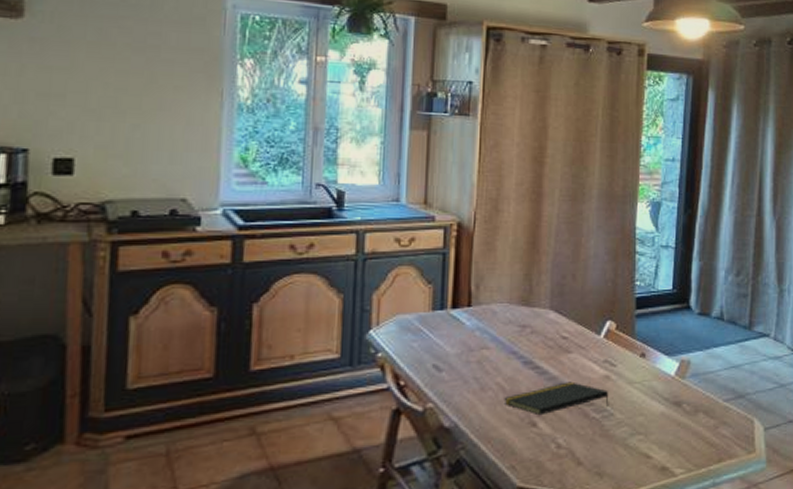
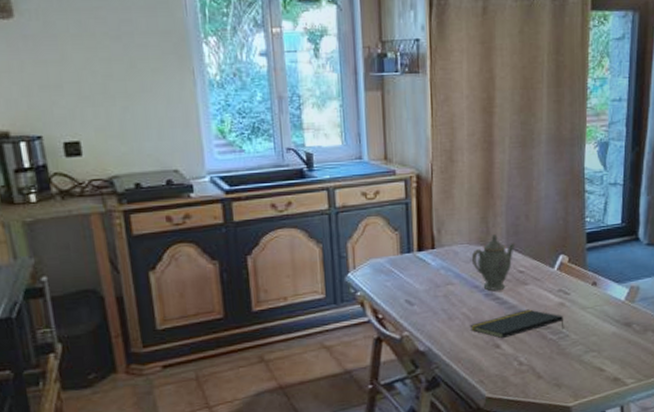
teapot: none [510,292,560,359] -> present [471,233,516,291]

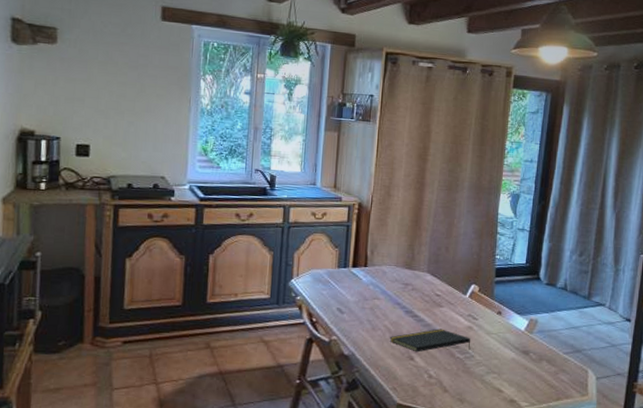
teapot: present [471,233,516,291] -> none [396,259,435,310]

